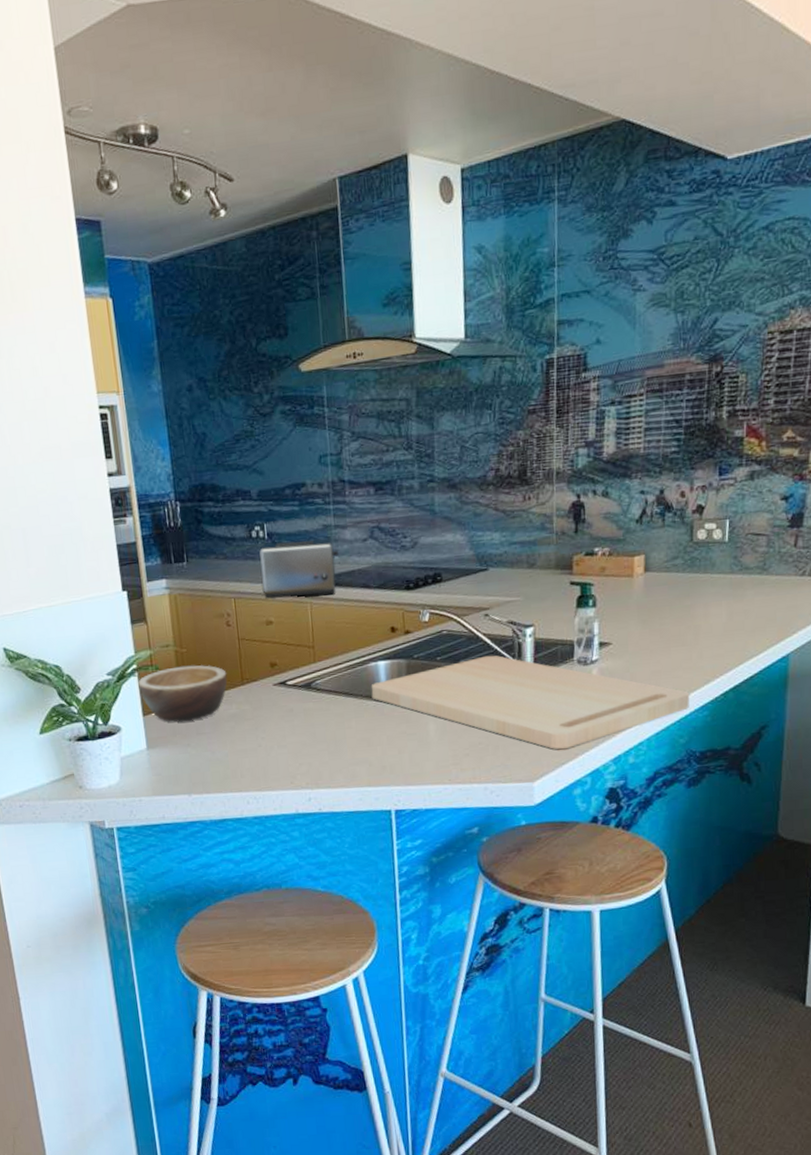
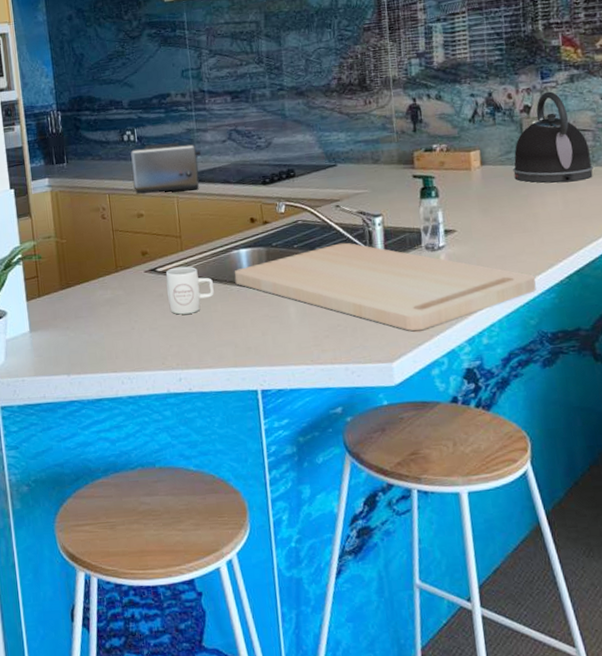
bowl: present [138,665,228,722] -> none [23,254,103,307]
mug: none [296,679,349,731] -> present [165,266,214,315]
kettle: none [678,489,763,593] -> present [513,91,593,183]

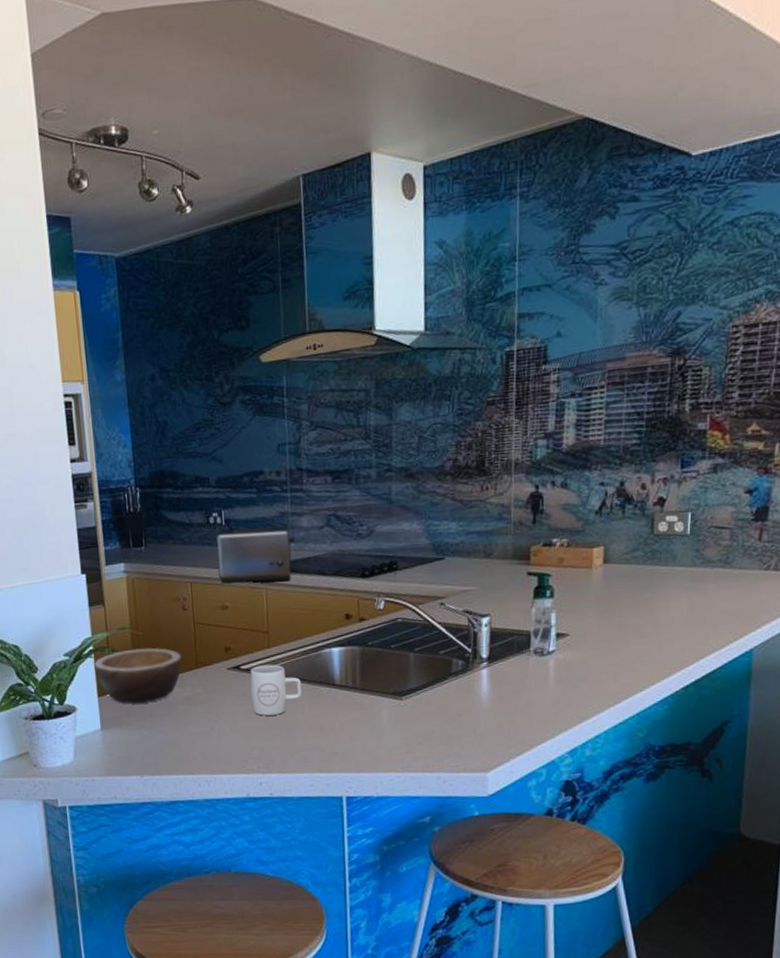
bowl: none [23,254,103,307] -> present [94,647,182,704]
cutting board: present [234,242,536,331] -> none [324,644,650,741]
kettle: present [513,91,593,183] -> none [638,482,726,586]

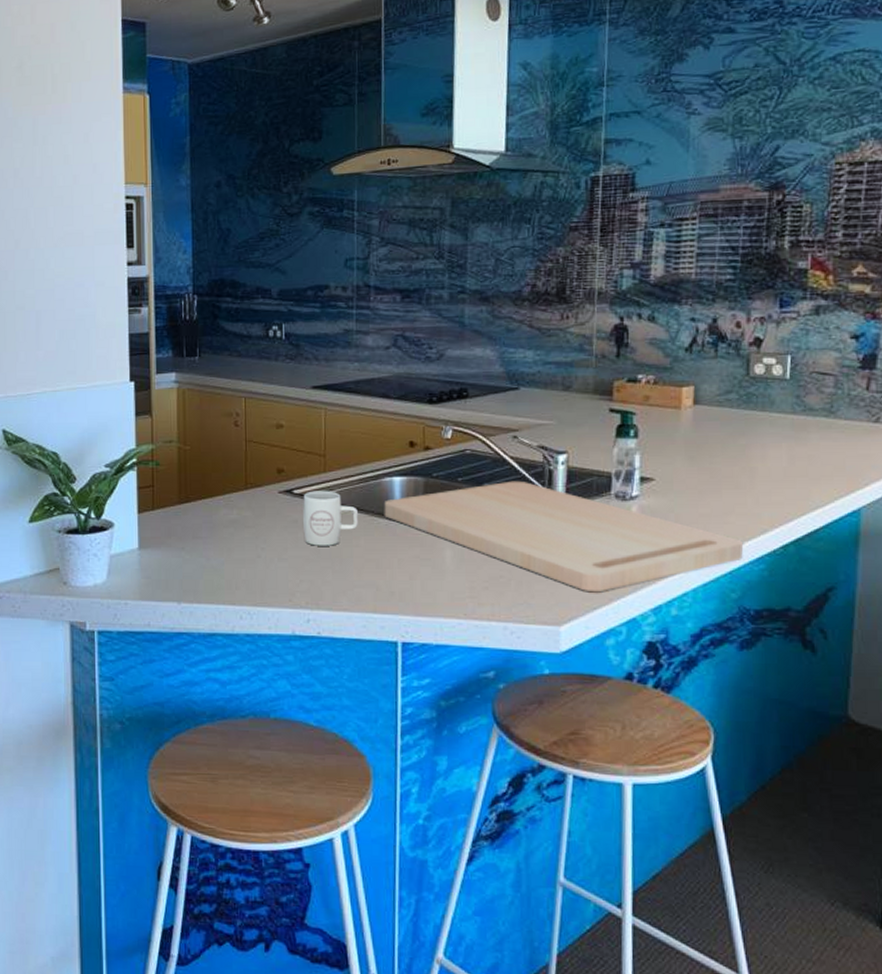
bowl: present [94,647,182,704] -> none [137,464,230,524]
toaster: present [216,526,294,585] -> none [275,343,358,402]
cutting board: none [324,644,650,741] -> present [384,480,744,593]

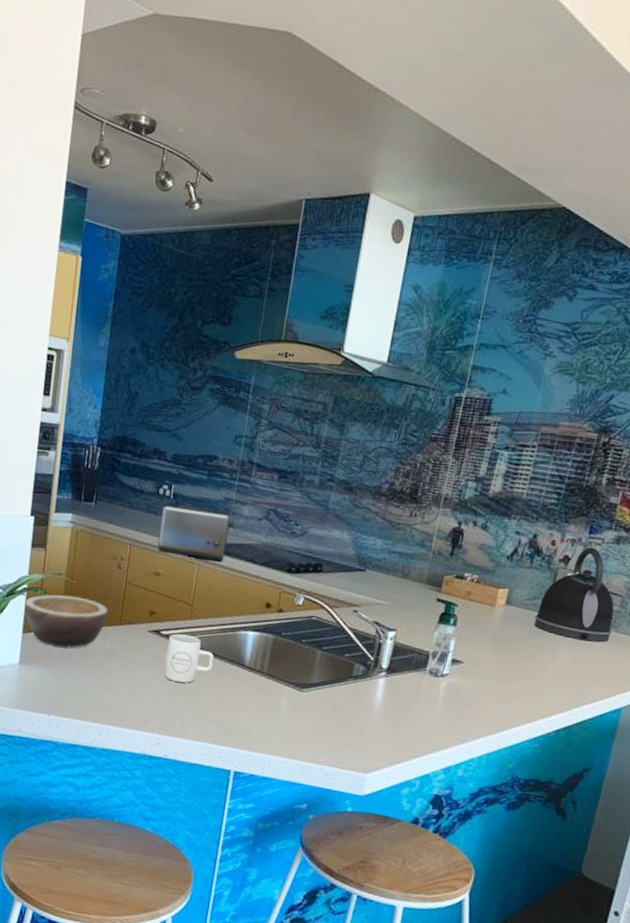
bowl: none [137,464,230,524] -> present [24,594,108,647]
toaster: none [275,343,358,402] -> present [157,502,234,562]
cutting board: present [384,480,744,593] -> none [235,647,525,750]
kettle: none [732,323,830,434] -> present [534,547,614,642]

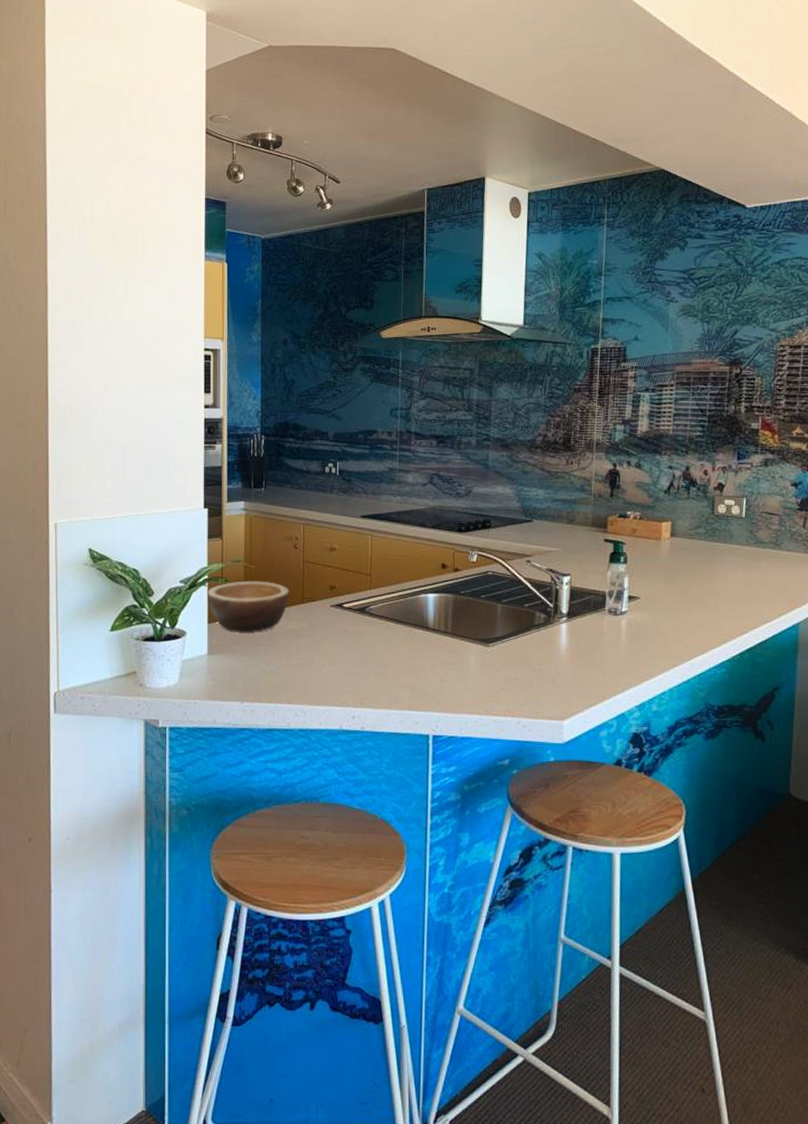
toaster: present [157,502,234,562] -> none [329,479,400,530]
mug: present [164,634,214,683] -> none [350,605,397,653]
kettle: present [534,547,614,642] -> none [700,472,776,562]

